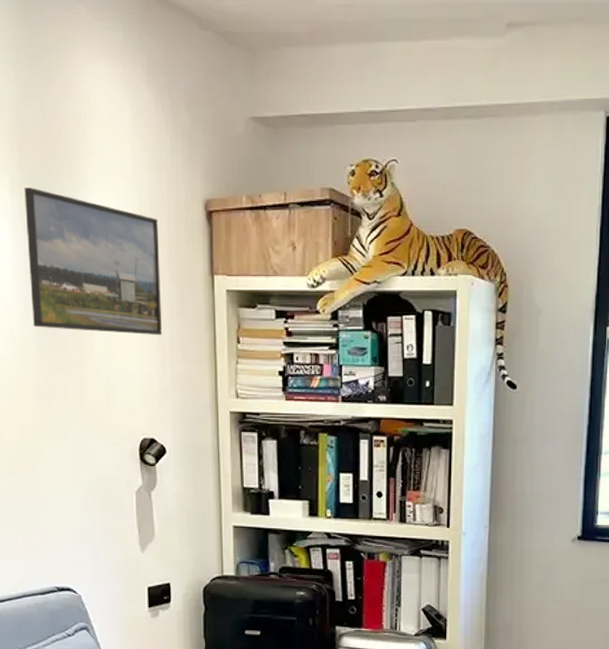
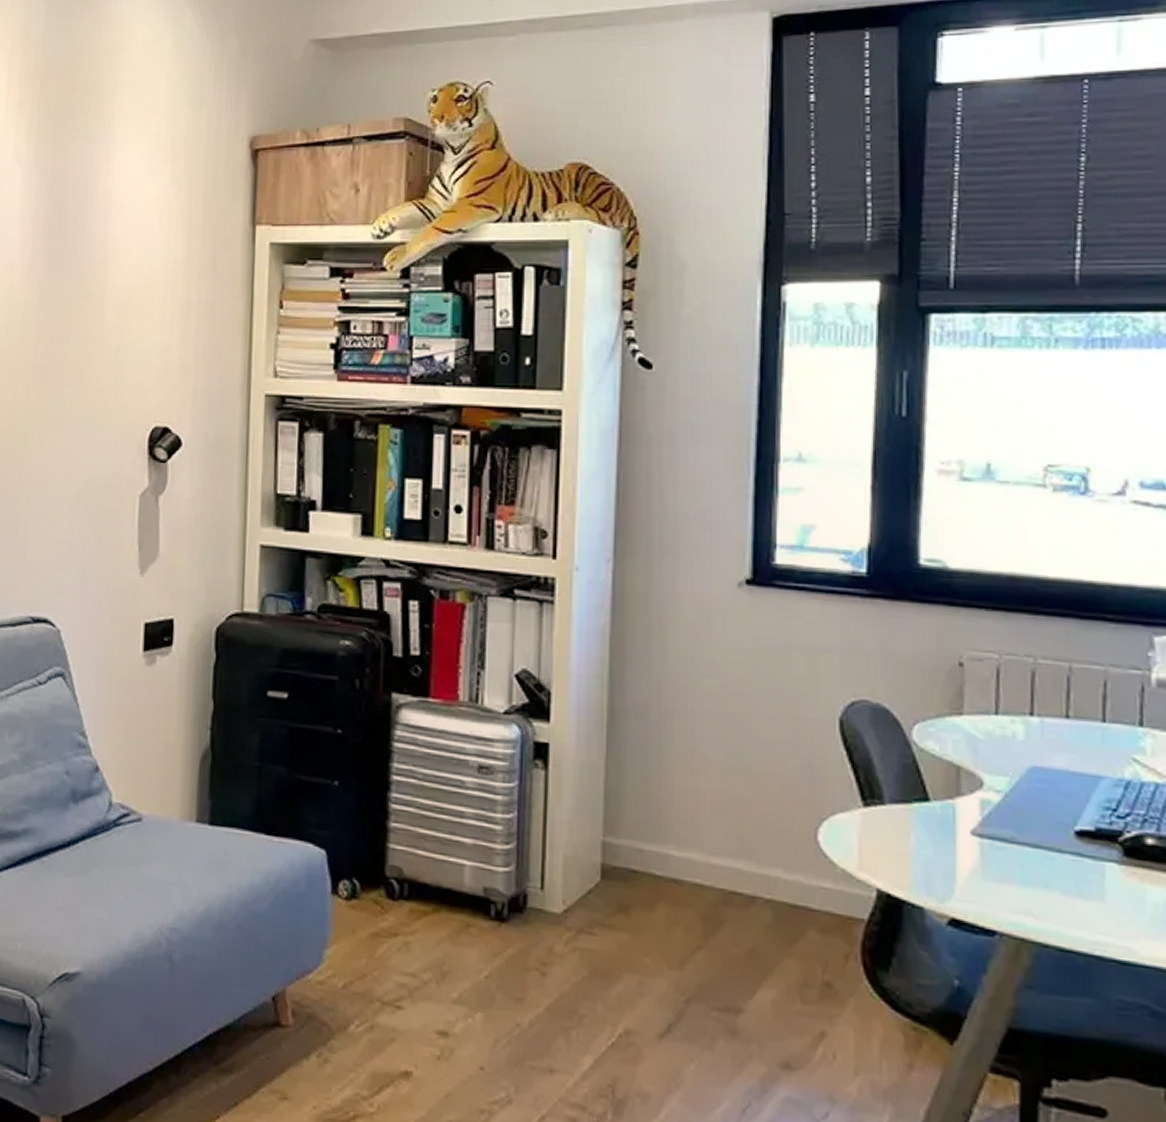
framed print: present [24,188,162,336] -> none [36,129,193,300]

